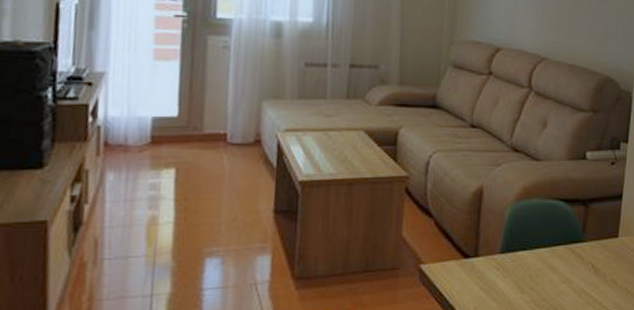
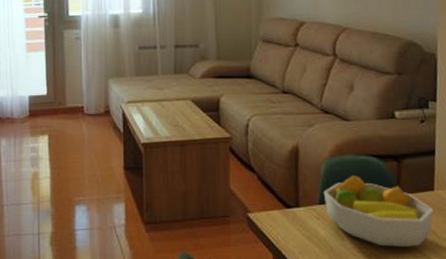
fruit bowl: none [505,220,617,299] -> present [323,174,434,247]

